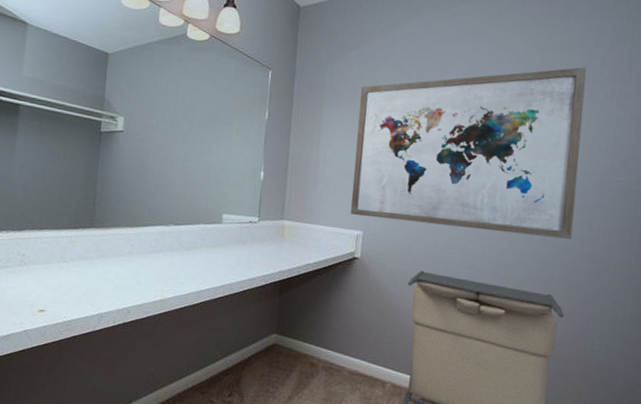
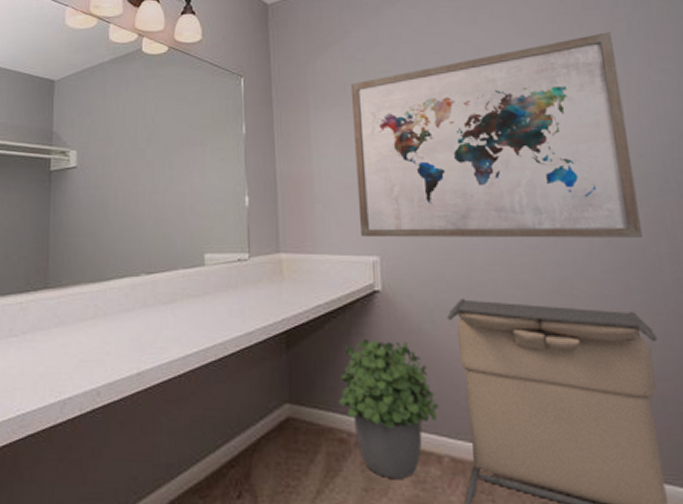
potted plant: none [314,292,390,395] -> present [338,338,440,479]

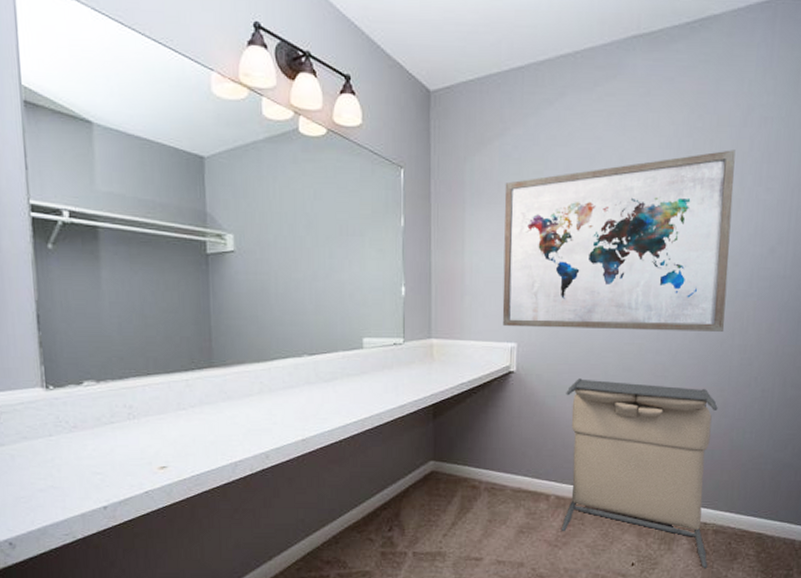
potted plant: present [338,338,440,479] -> none [473,410,552,512]

